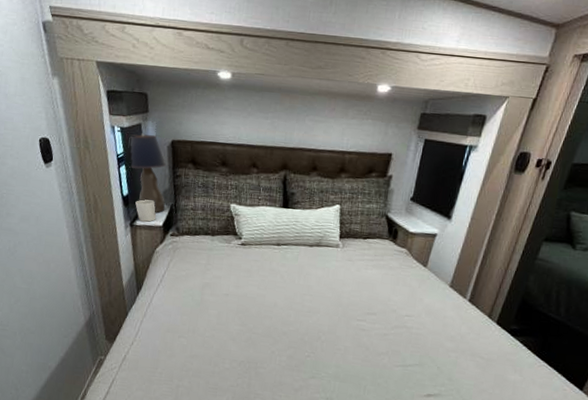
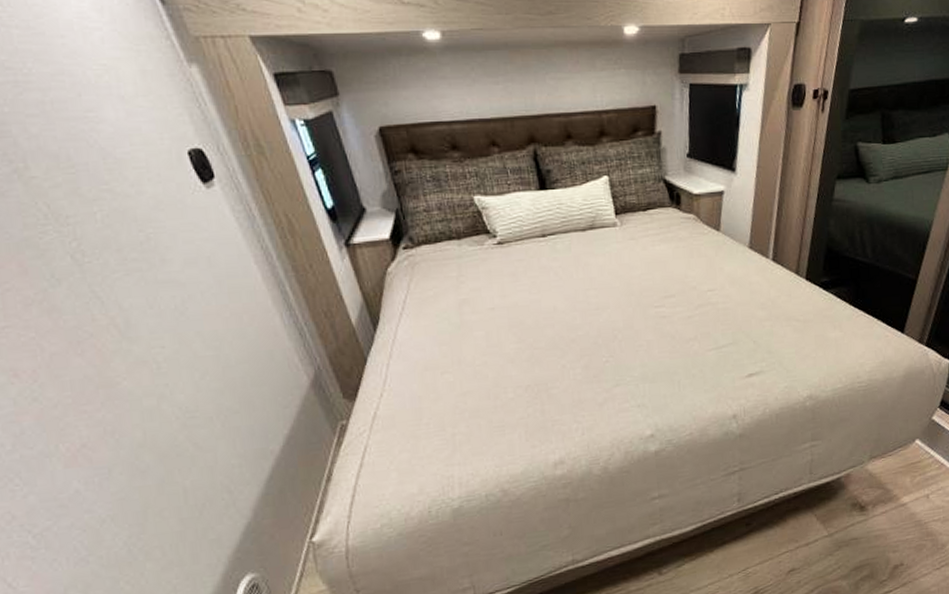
table lamp: present [128,133,167,214] -> none [319,123,389,224]
mug: present [135,199,157,222] -> none [346,208,379,237]

